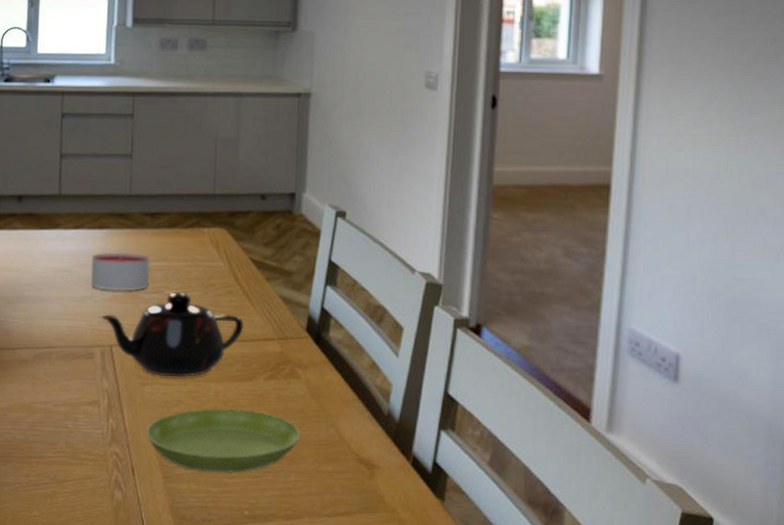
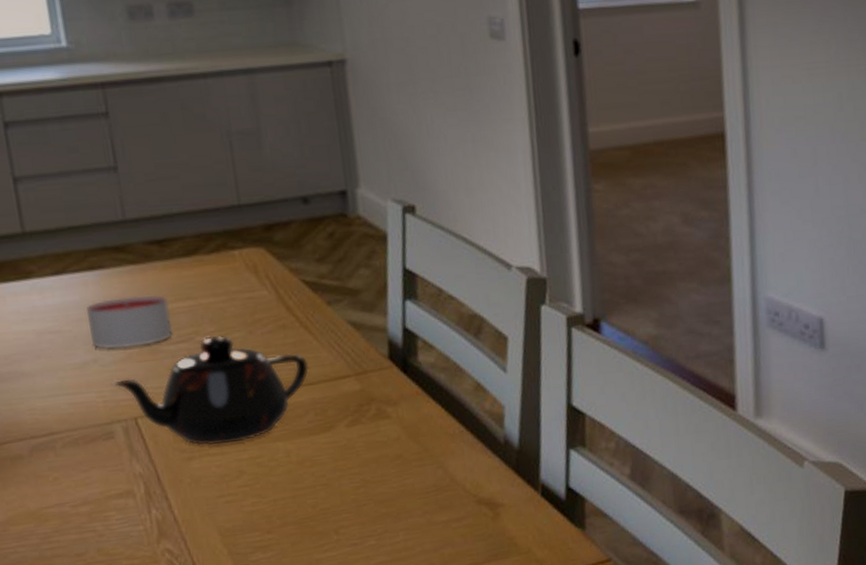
saucer: present [146,408,301,474] -> none [203,465,403,552]

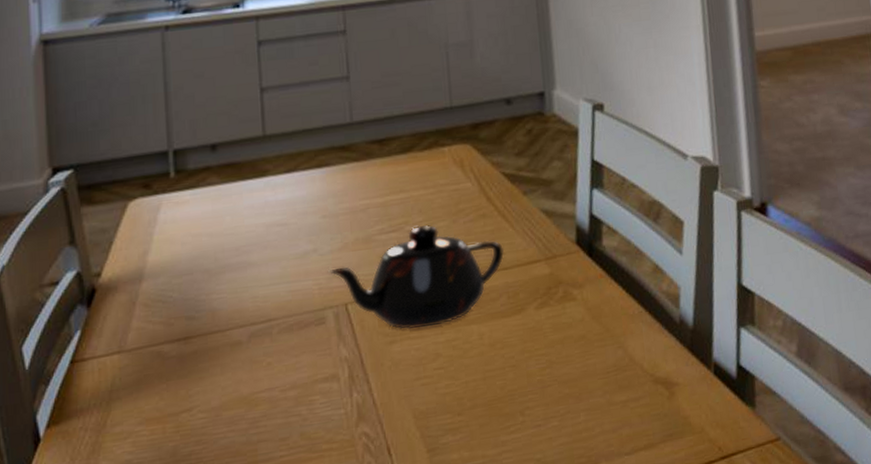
candle: present [86,295,173,349] -> none [312,189,385,239]

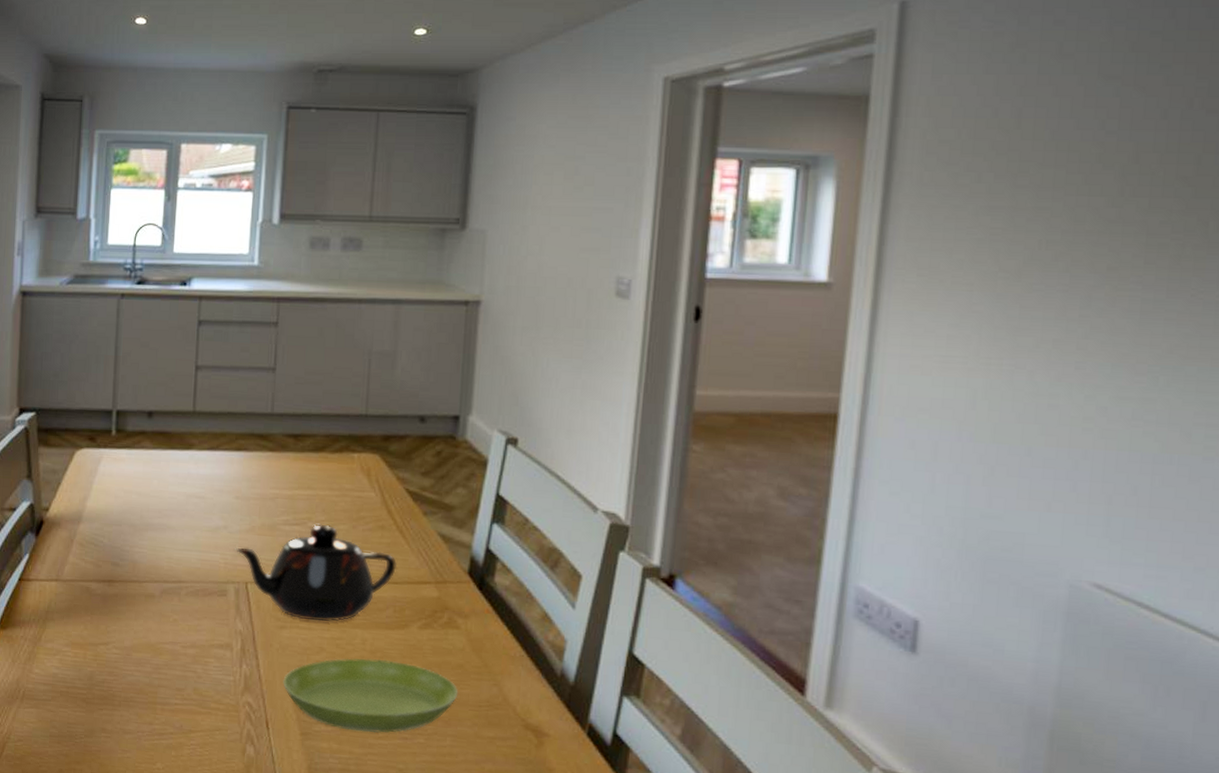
saucer: none [400,347,585,435] -> present [283,658,459,733]

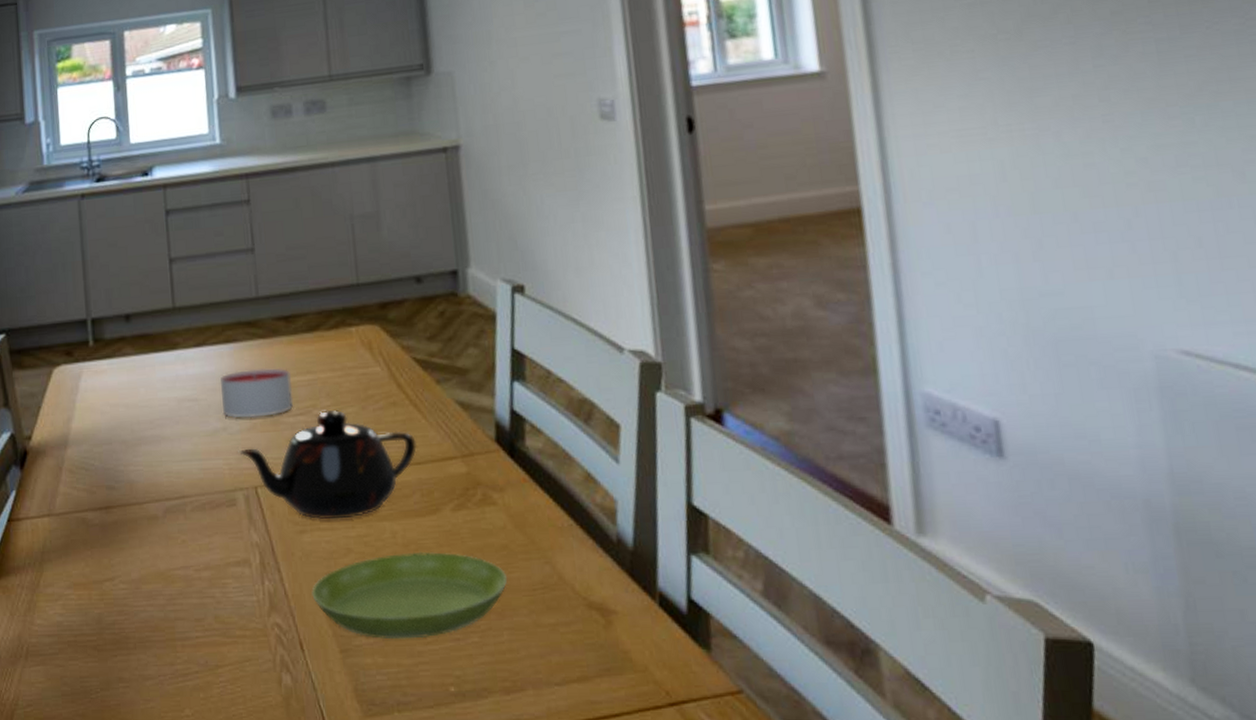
candle: none [225,477,292,522] -> present [221,368,293,418]

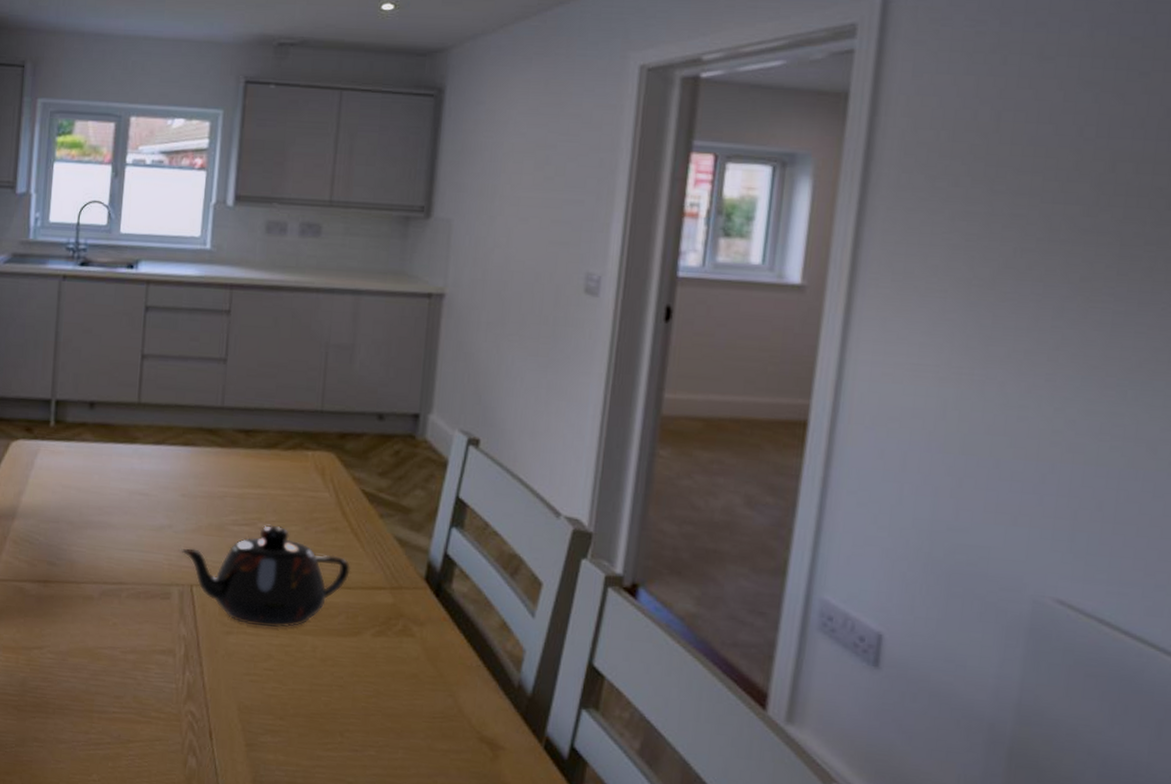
candle: present [221,368,293,418] -> none [170,474,242,522]
saucer: present [311,551,508,640] -> none [228,666,412,745]

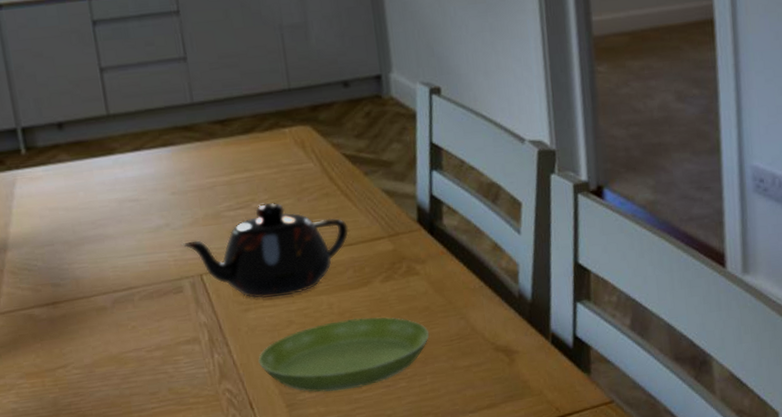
saucer: none [228,666,412,745] -> present [258,316,430,392]

